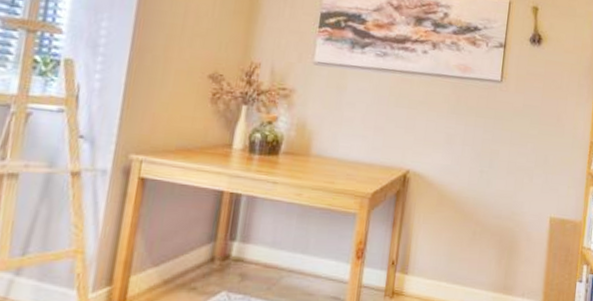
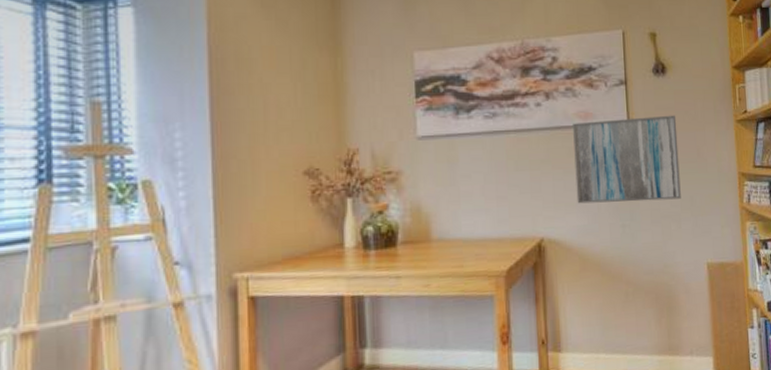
wall art: none [444,73,544,156] -> present [573,115,681,204]

